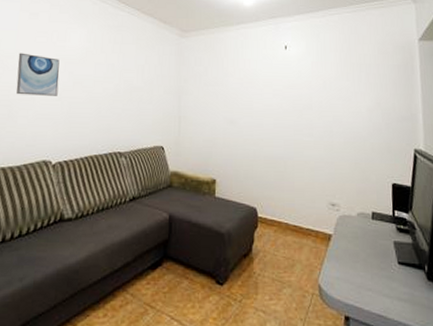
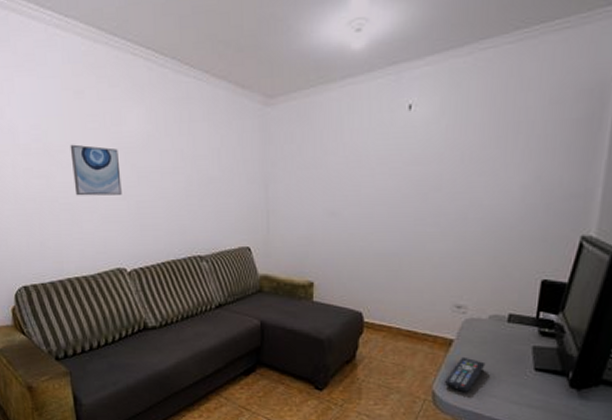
remote control: none [328,250,359,285] -> present [445,356,486,392]

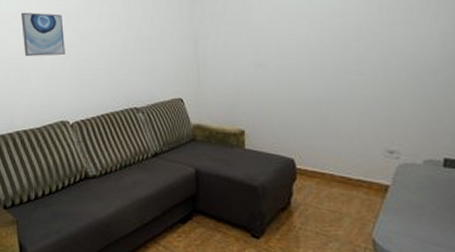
remote control: present [445,356,486,392] -> none [385,203,426,240]

